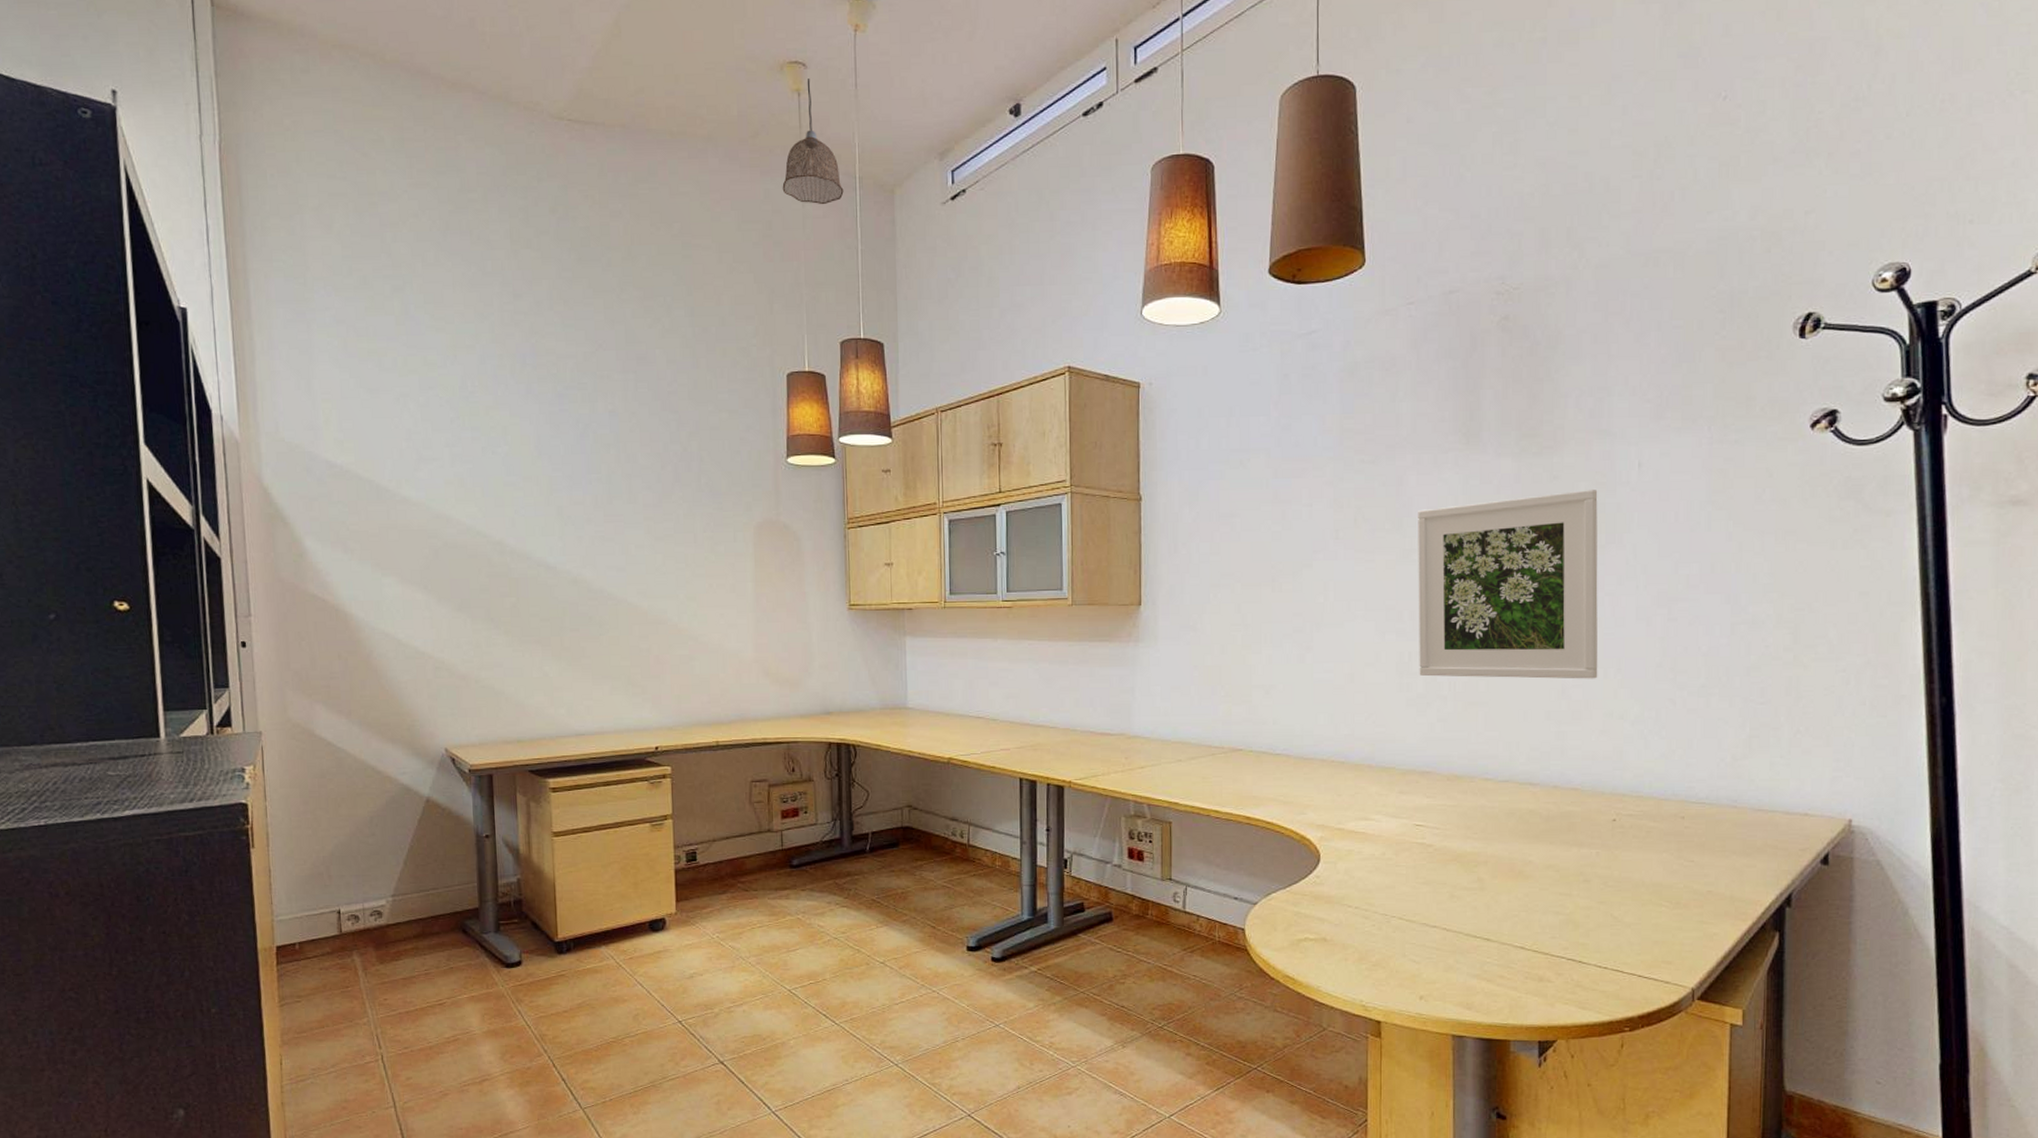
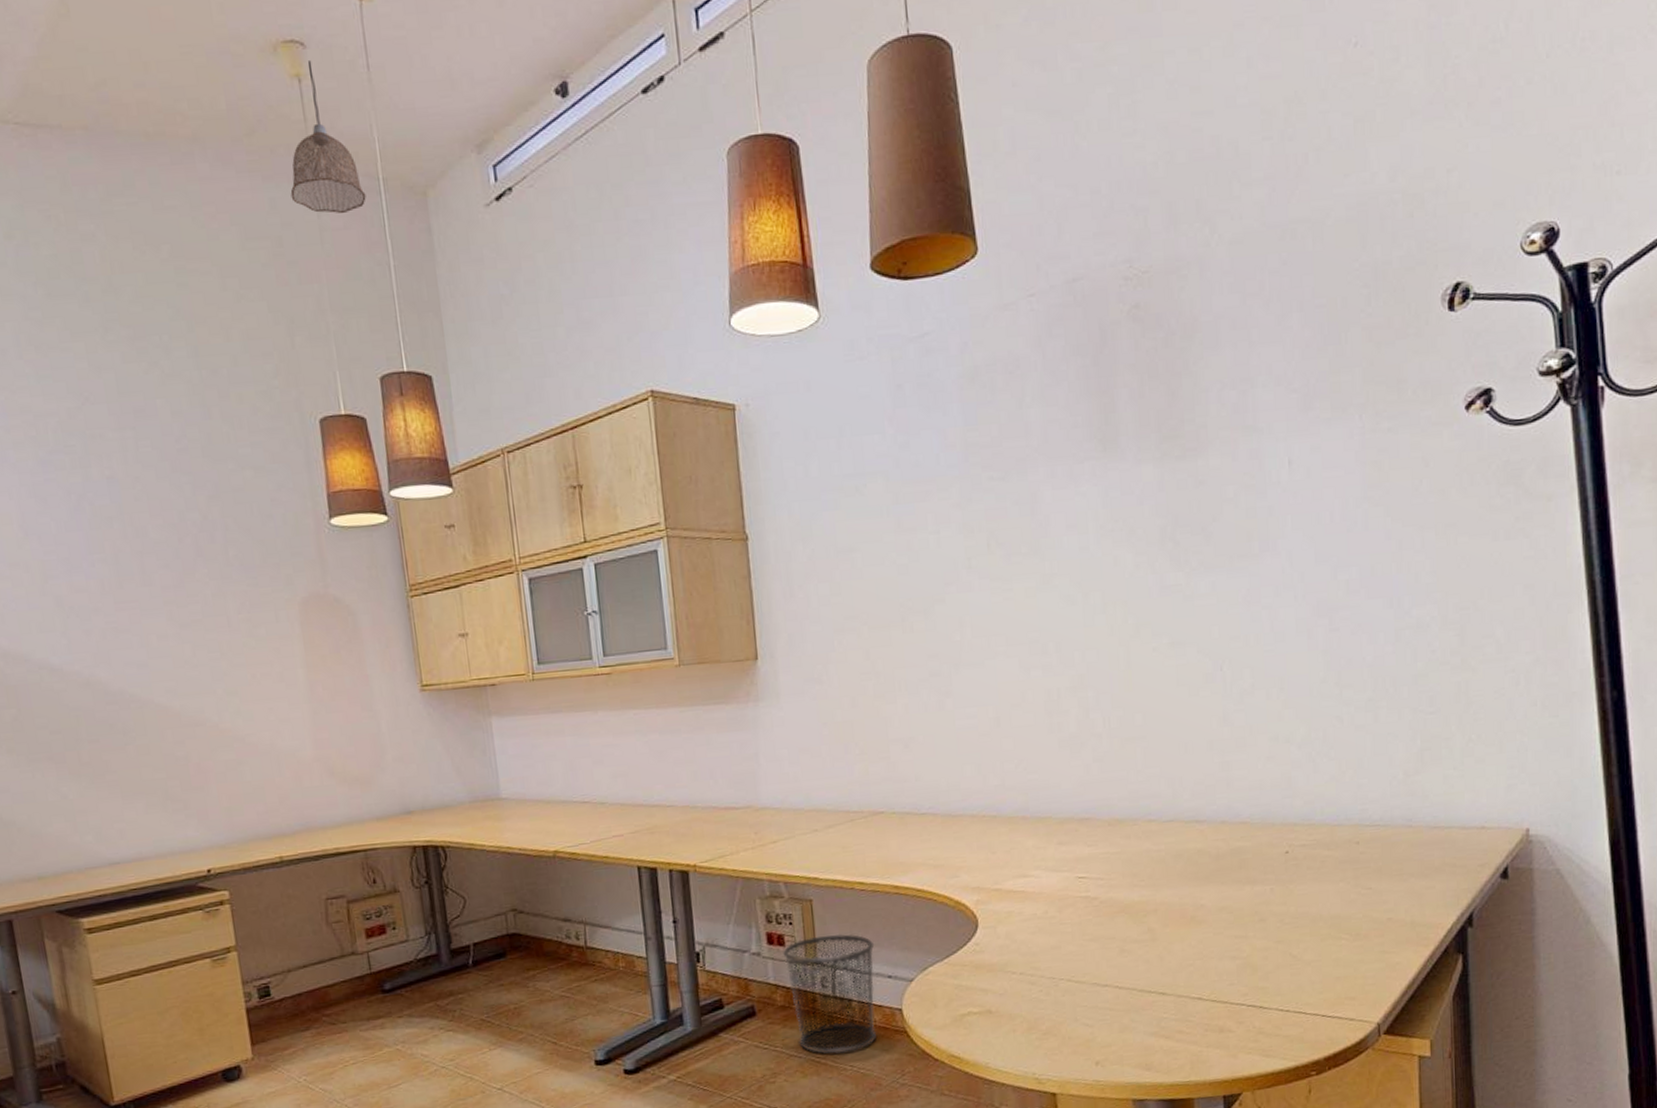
waste bin: none [1140,855,1224,964] -> present [782,933,876,1055]
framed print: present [1418,488,1598,679] -> none [1056,492,1260,714]

